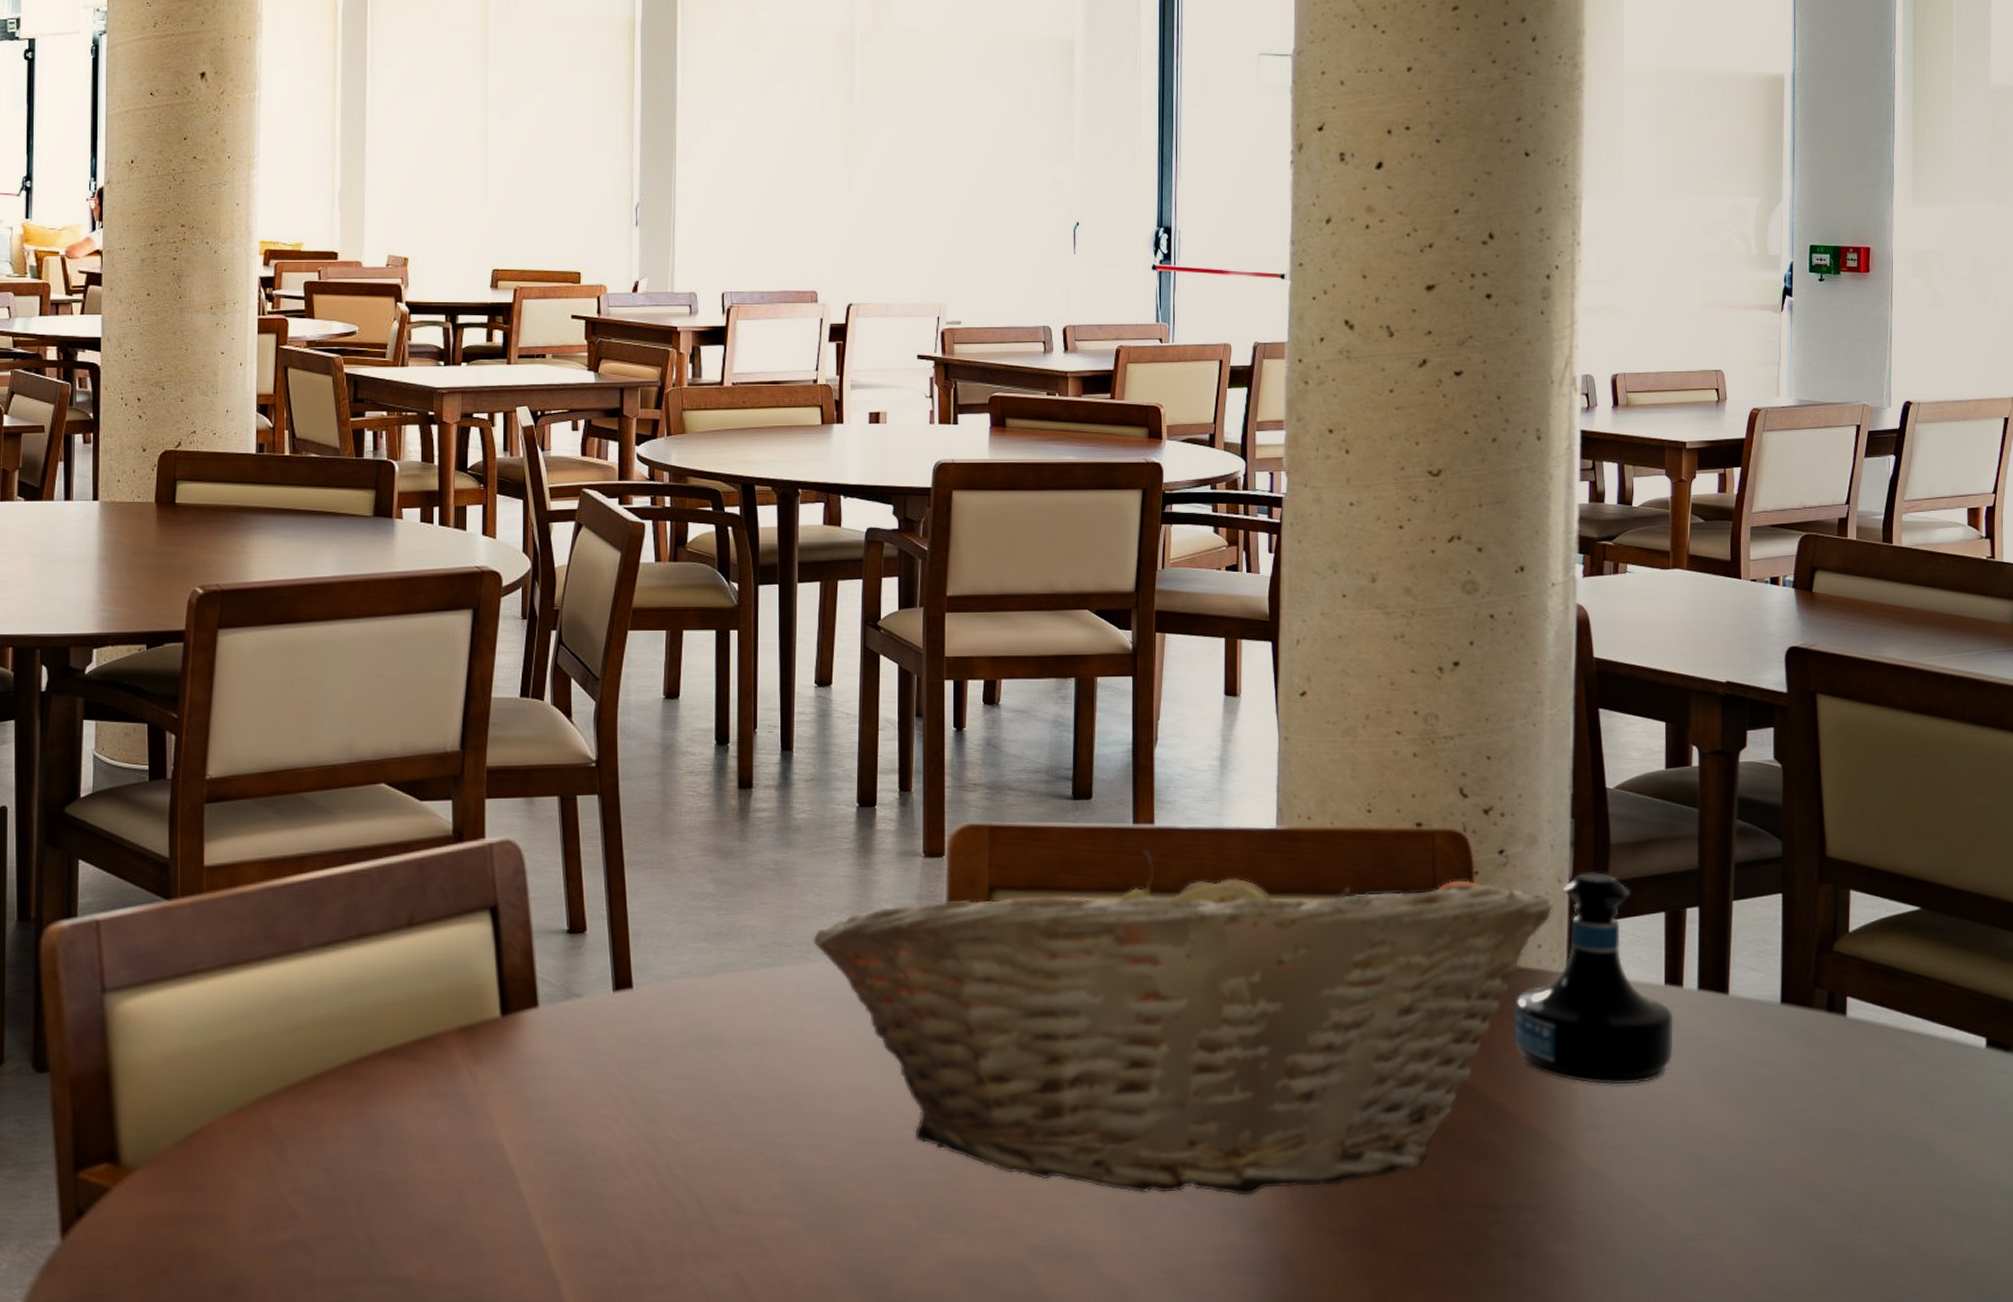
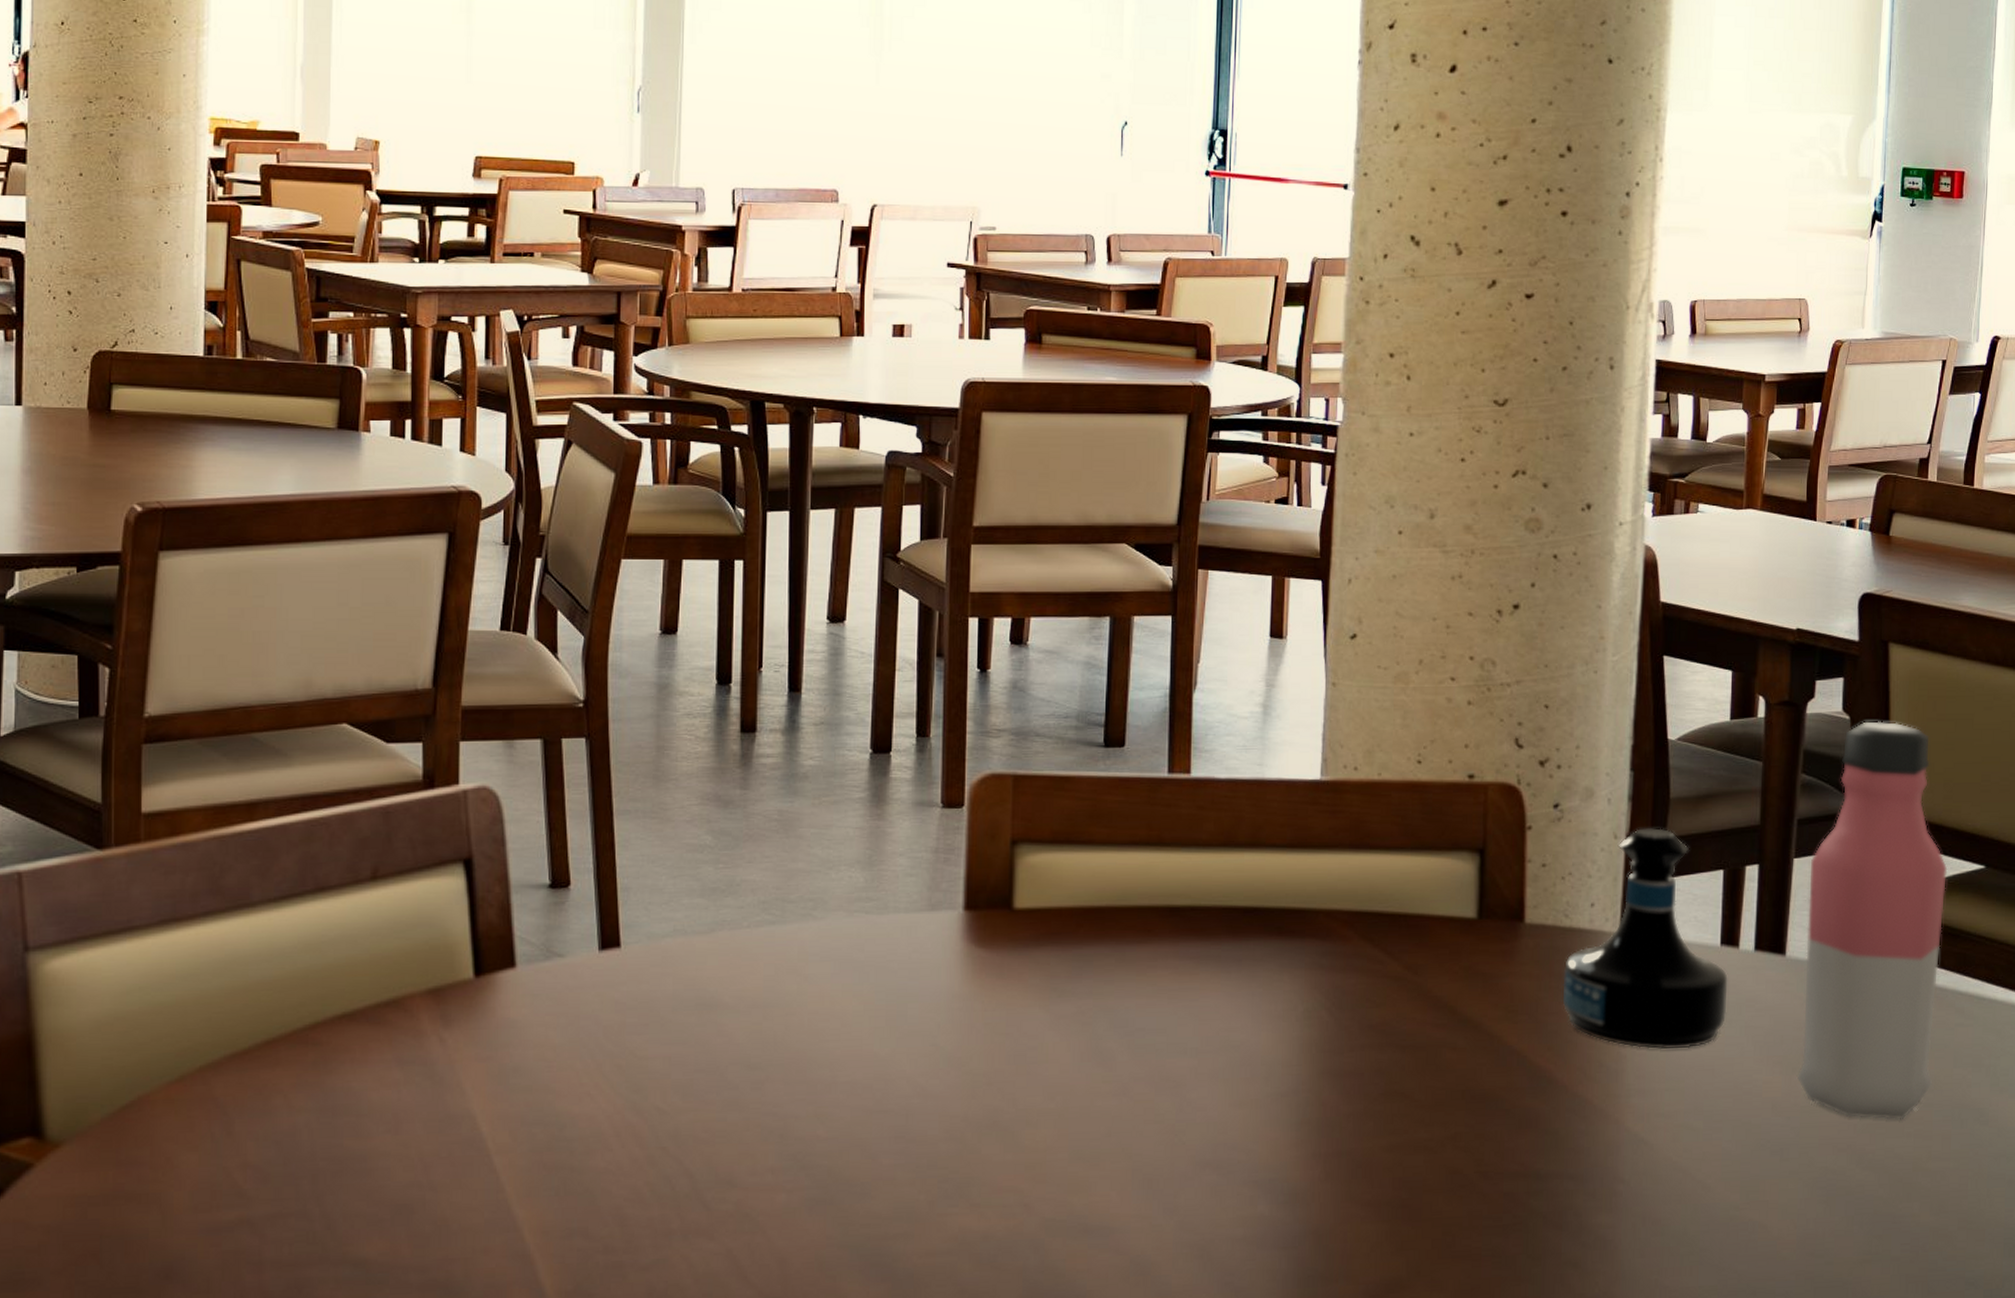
fruit basket: present [813,850,1553,1196] -> none [819,801,1608,1166]
water bottle: none [1744,769,1884,1154] -> present [1796,721,1948,1120]

